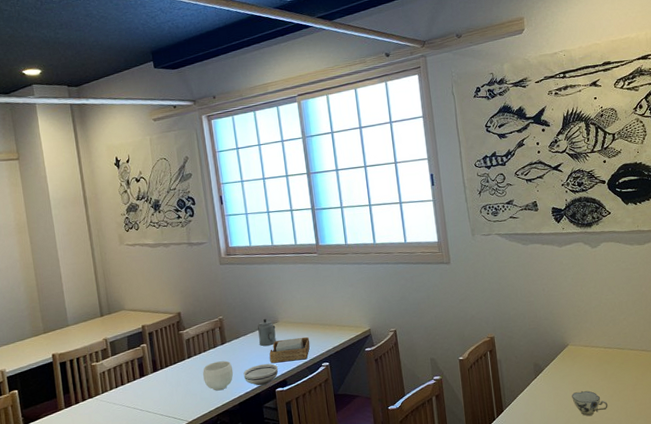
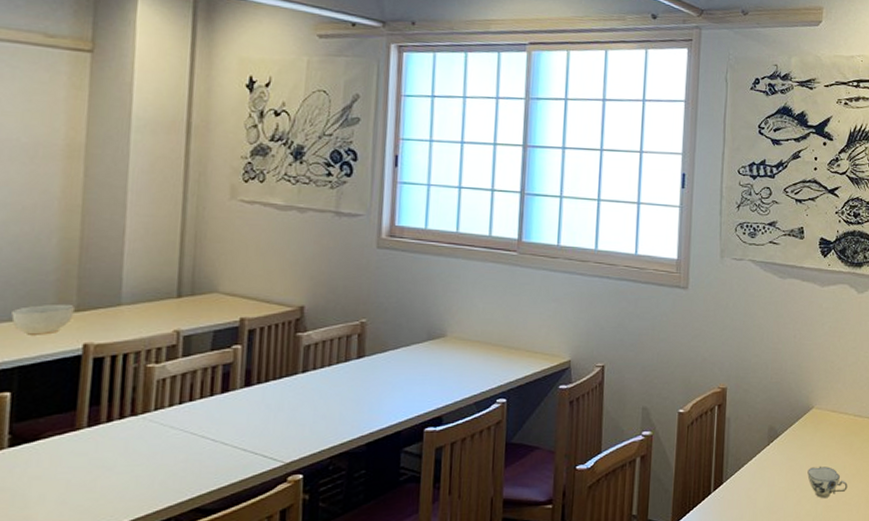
bowl: none [8,329,43,352] -> present [11,303,74,335]
cup: present [203,360,234,391] -> none [320,381,368,423]
bowl: present [243,363,279,386] -> none [381,392,434,422]
teapot: present [258,318,276,346] -> none [413,329,441,368]
napkin holder: present [269,337,310,364] -> none [424,361,486,392]

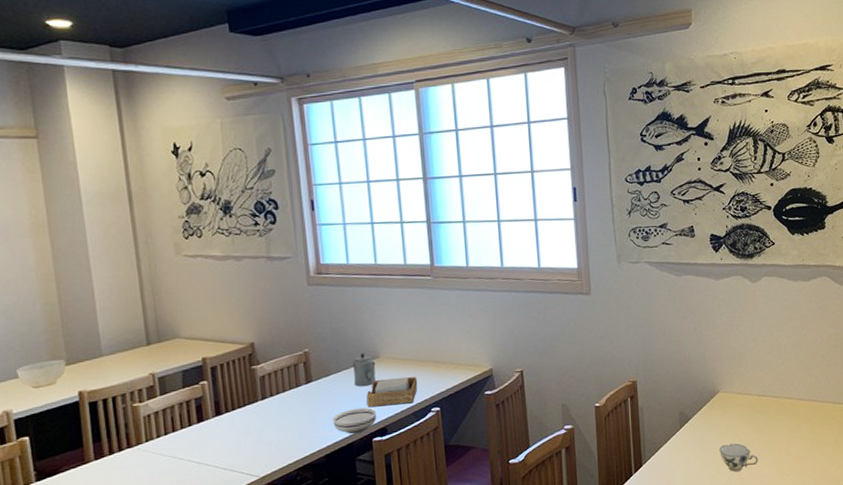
bowl: none [381,392,434,422] -> present [332,408,377,434]
teapot: none [413,329,441,368] -> present [353,353,376,387]
napkin holder: none [424,361,486,392] -> present [366,376,418,408]

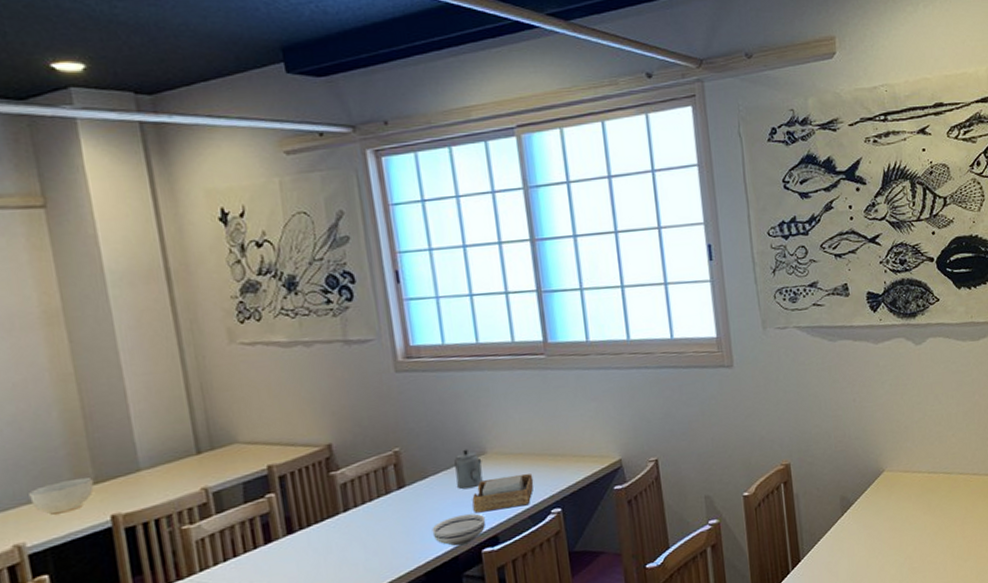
teacup: present [719,443,758,472] -> none [887,528,931,561]

